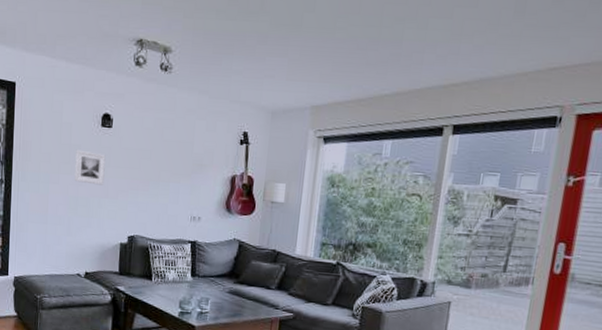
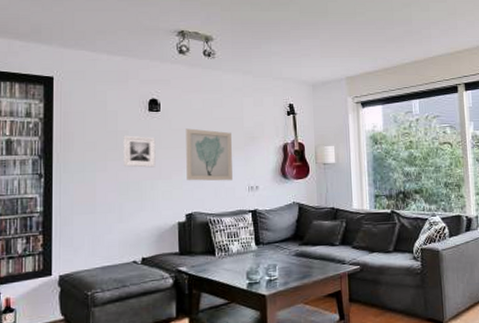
wall art: none [132,148,180,208] -> present [186,128,232,181]

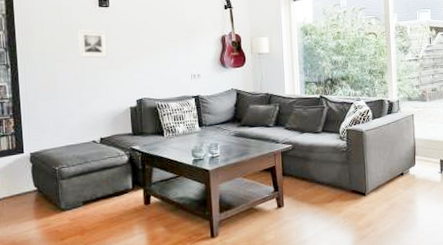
wall art: present [186,128,232,181] -> none [133,22,177,70]

